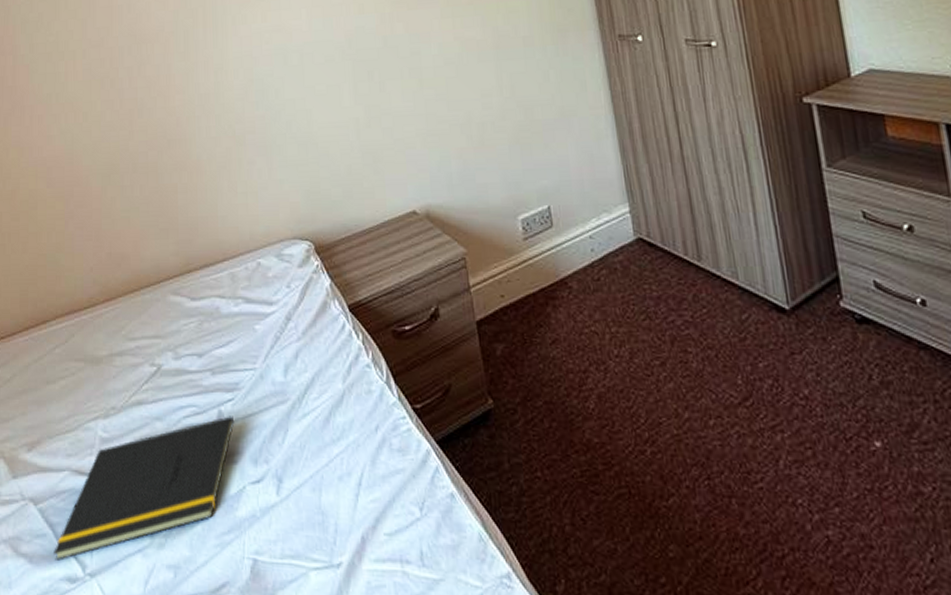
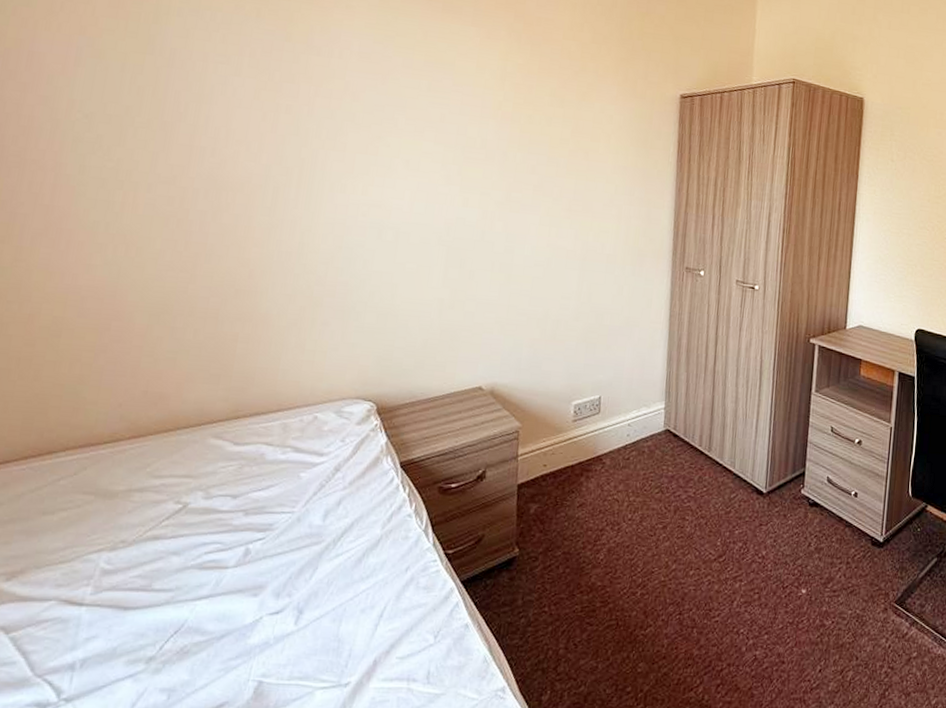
notepad: present [54,416,235,561] -> none [22,553,262,687]

